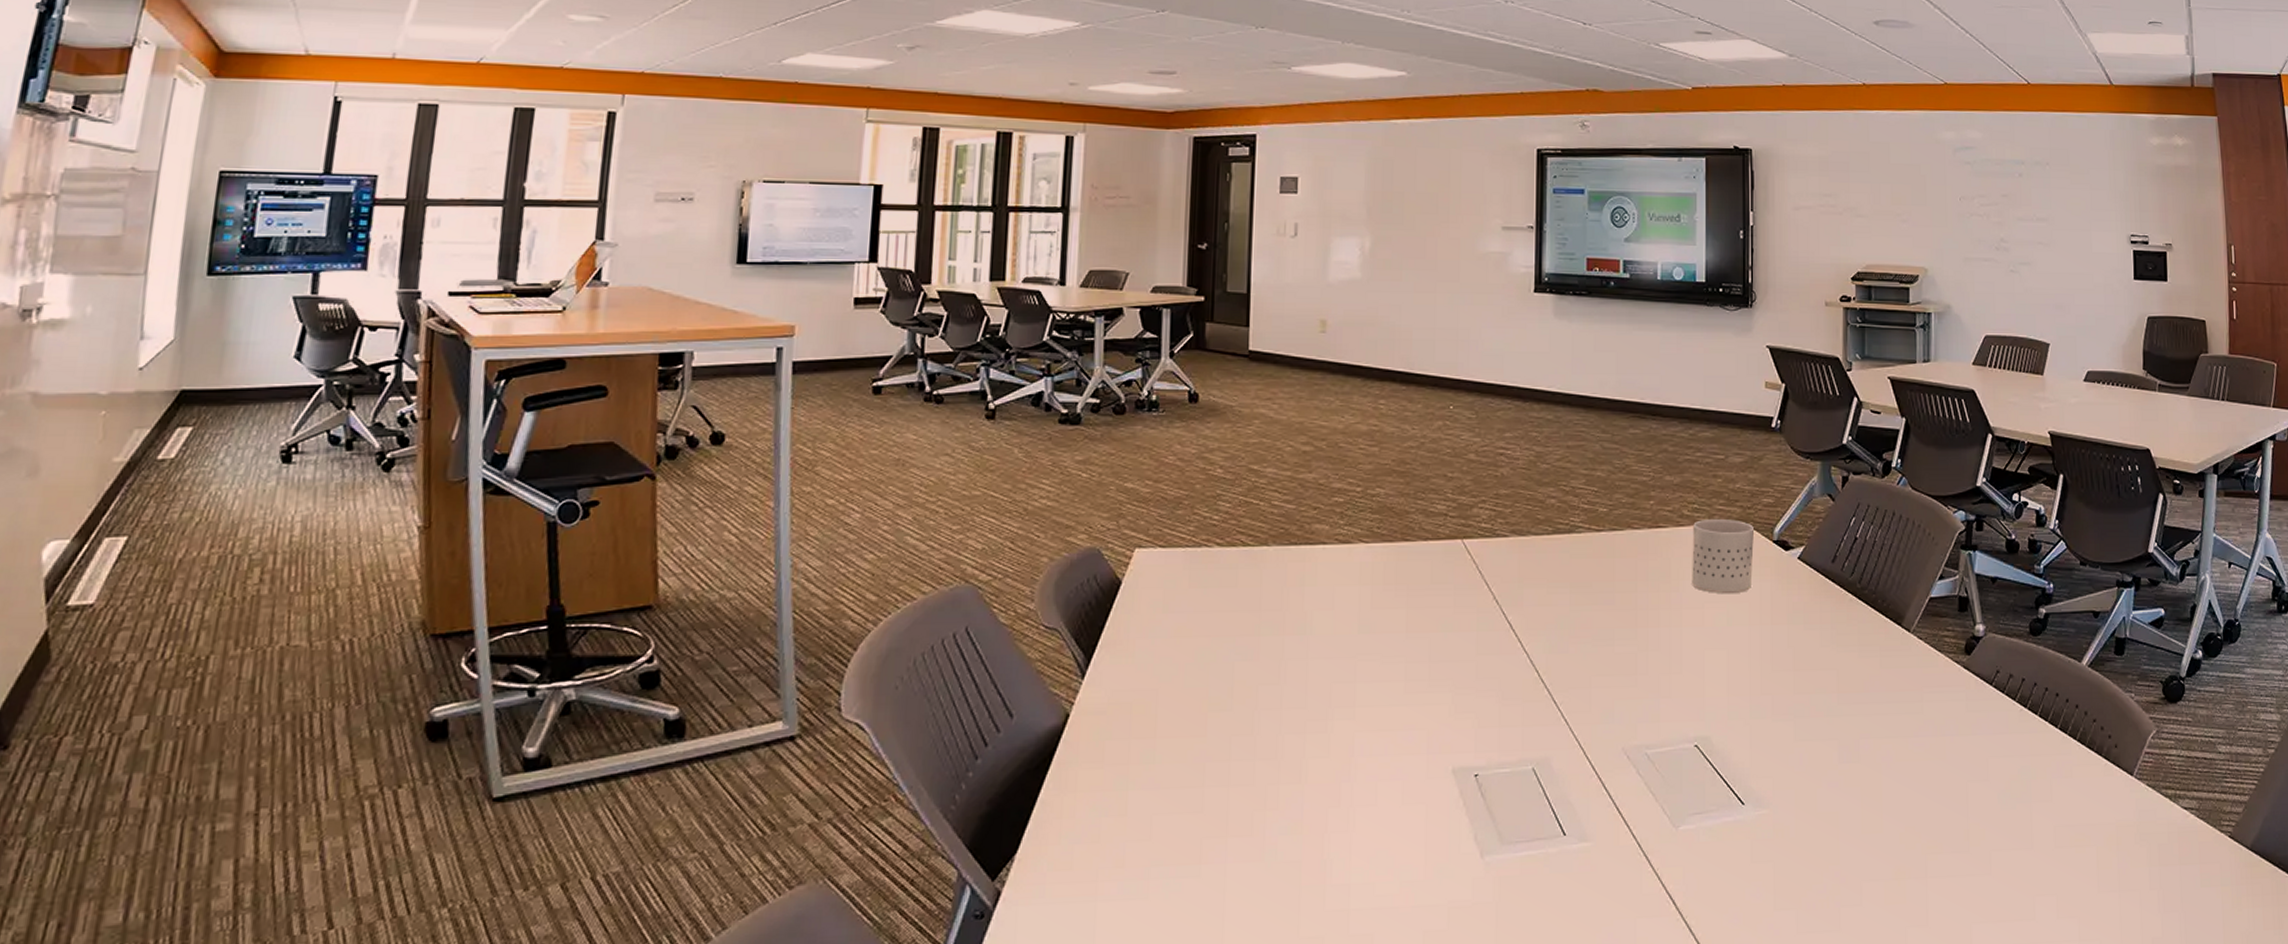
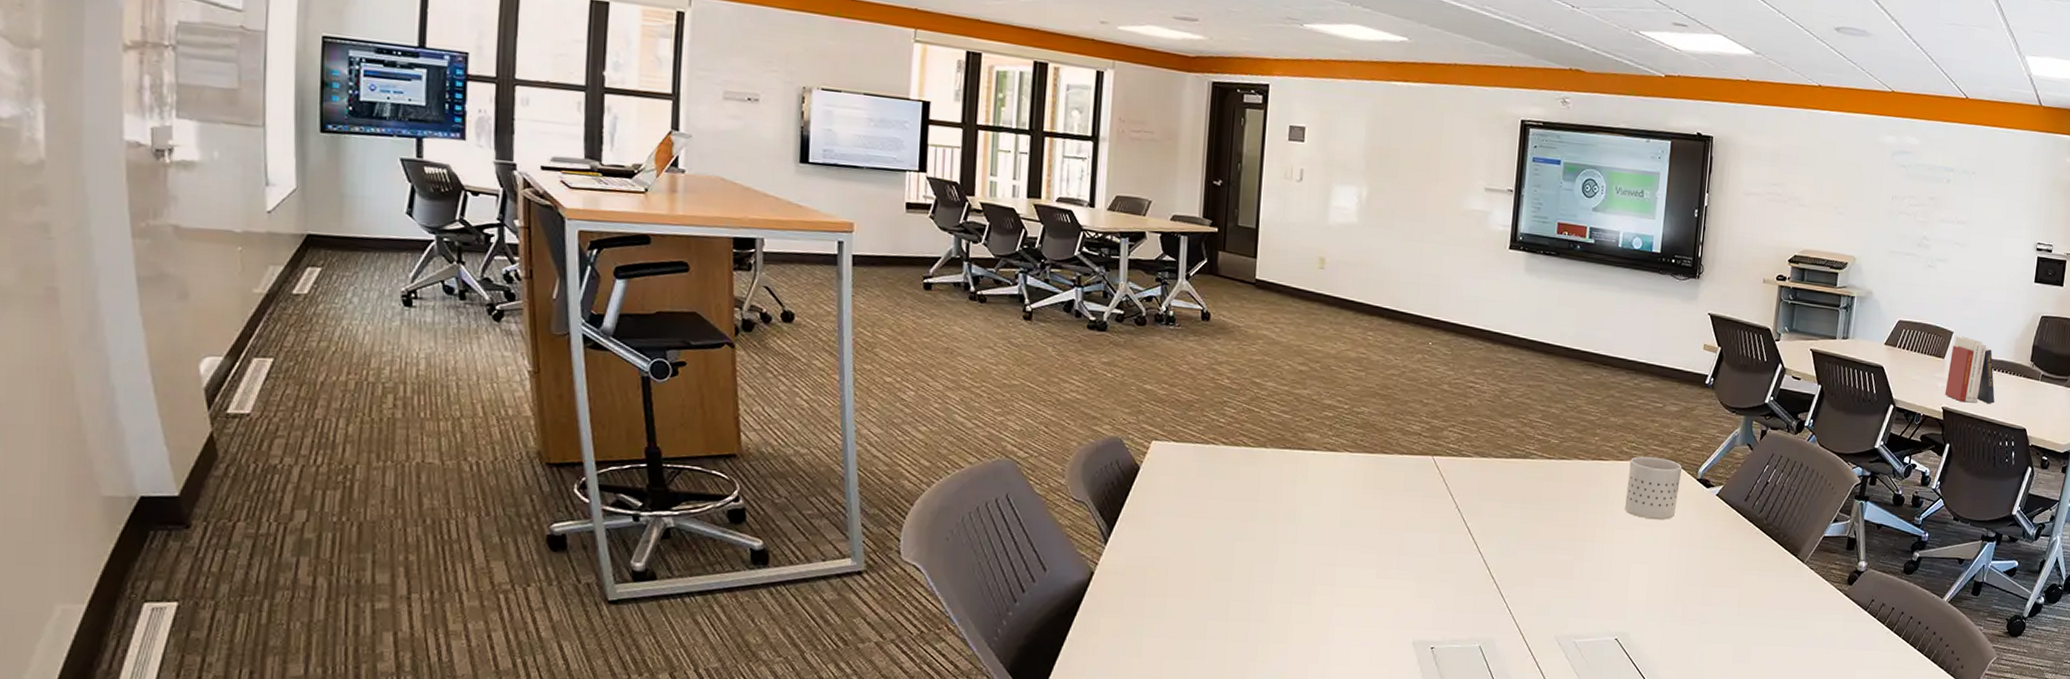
books: none [2049,347,2108,424] -> present [1944,336,1995,405]

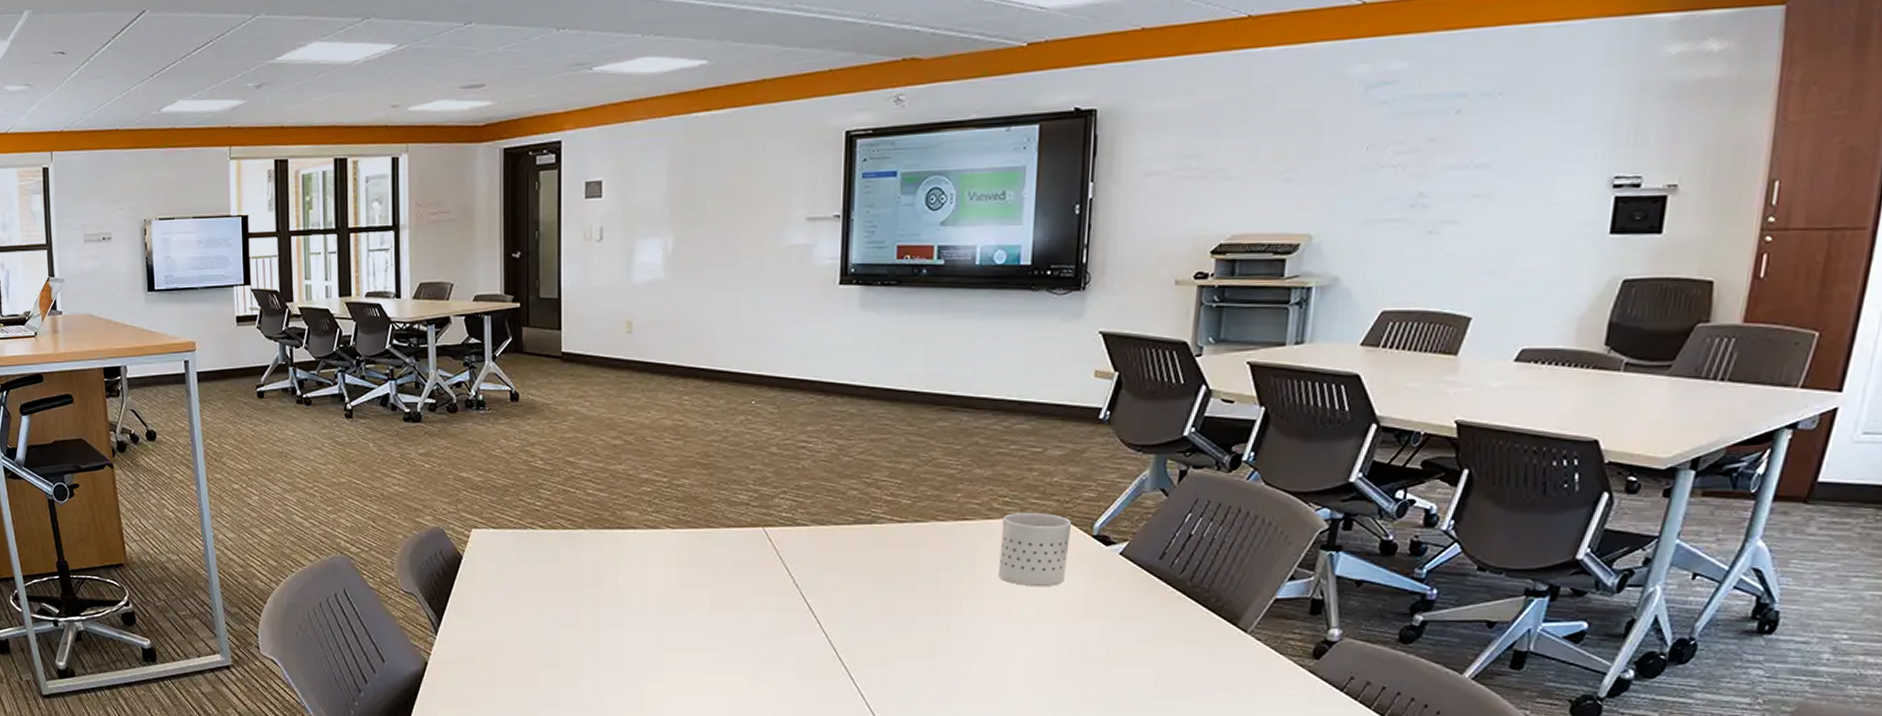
books: present [1944,336,1995,405] -> none [1459,322,1544,411]

